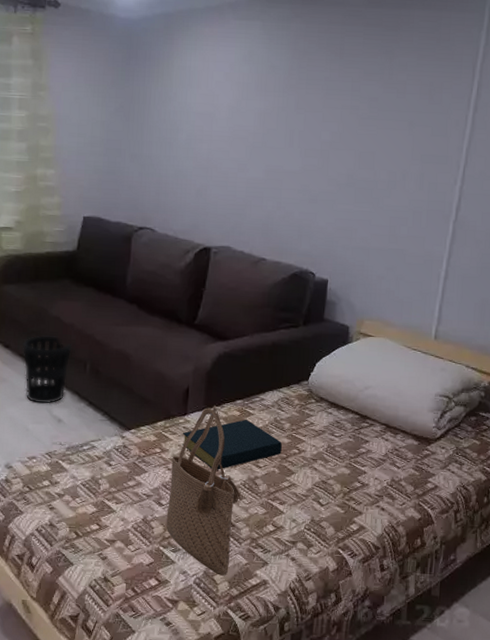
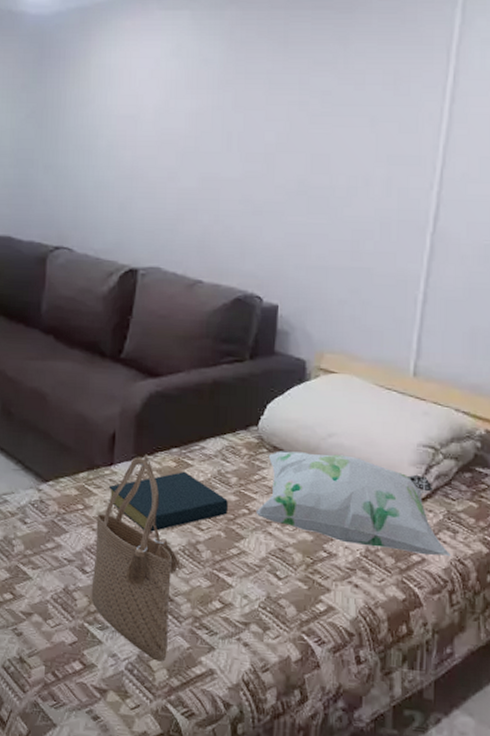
decorative pillow: none [305,401,457,483] -> present [257,451,451,556]

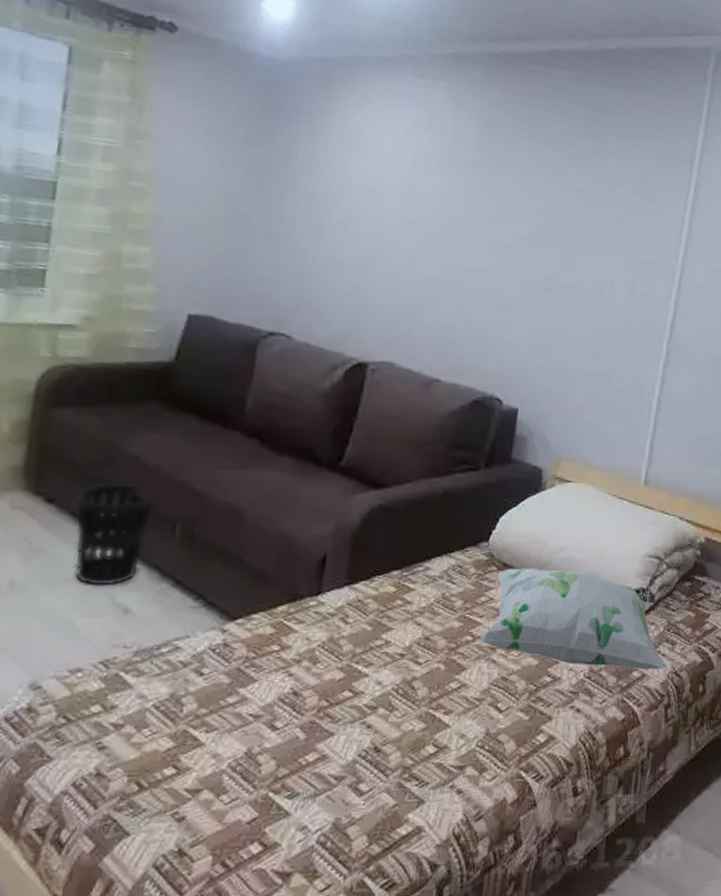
tote bag: present [91,455,181,662] -> none [280,580,392,827]
hardback book: present [108,471,228,532] -> none [312,596,451,671]

